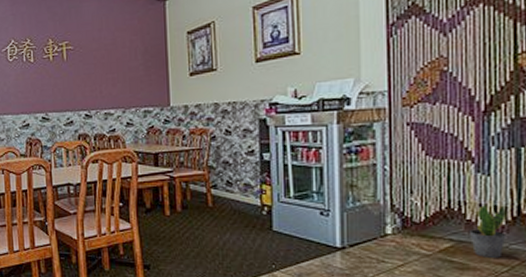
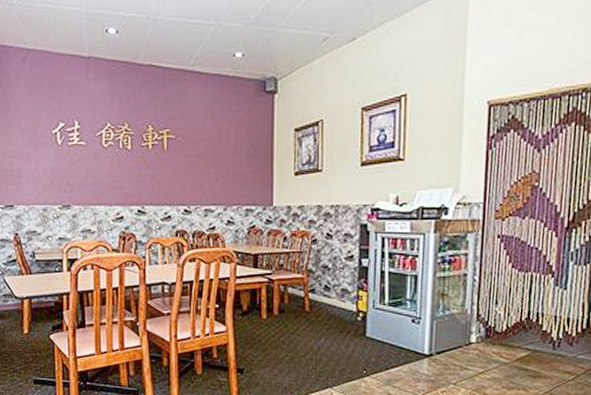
potted plant: present [468,204,507,258] -> none [543,316,578,367]

